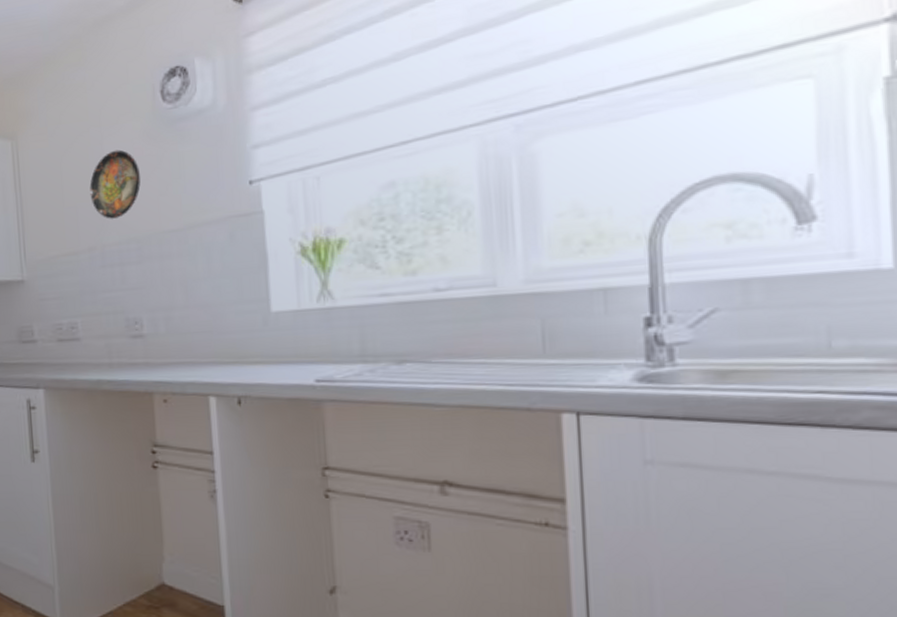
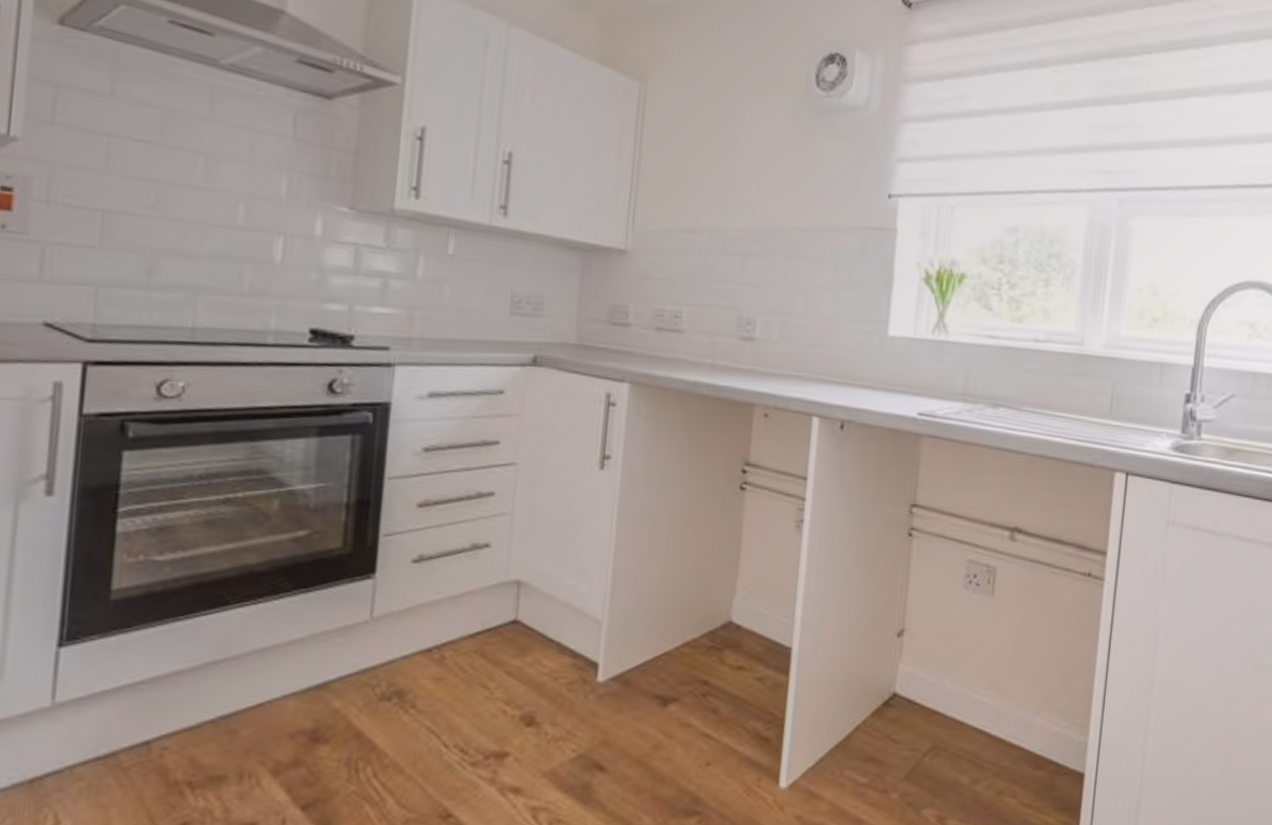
decorative plate: present [89,149,141,219] -> none [721,125,781,202]

